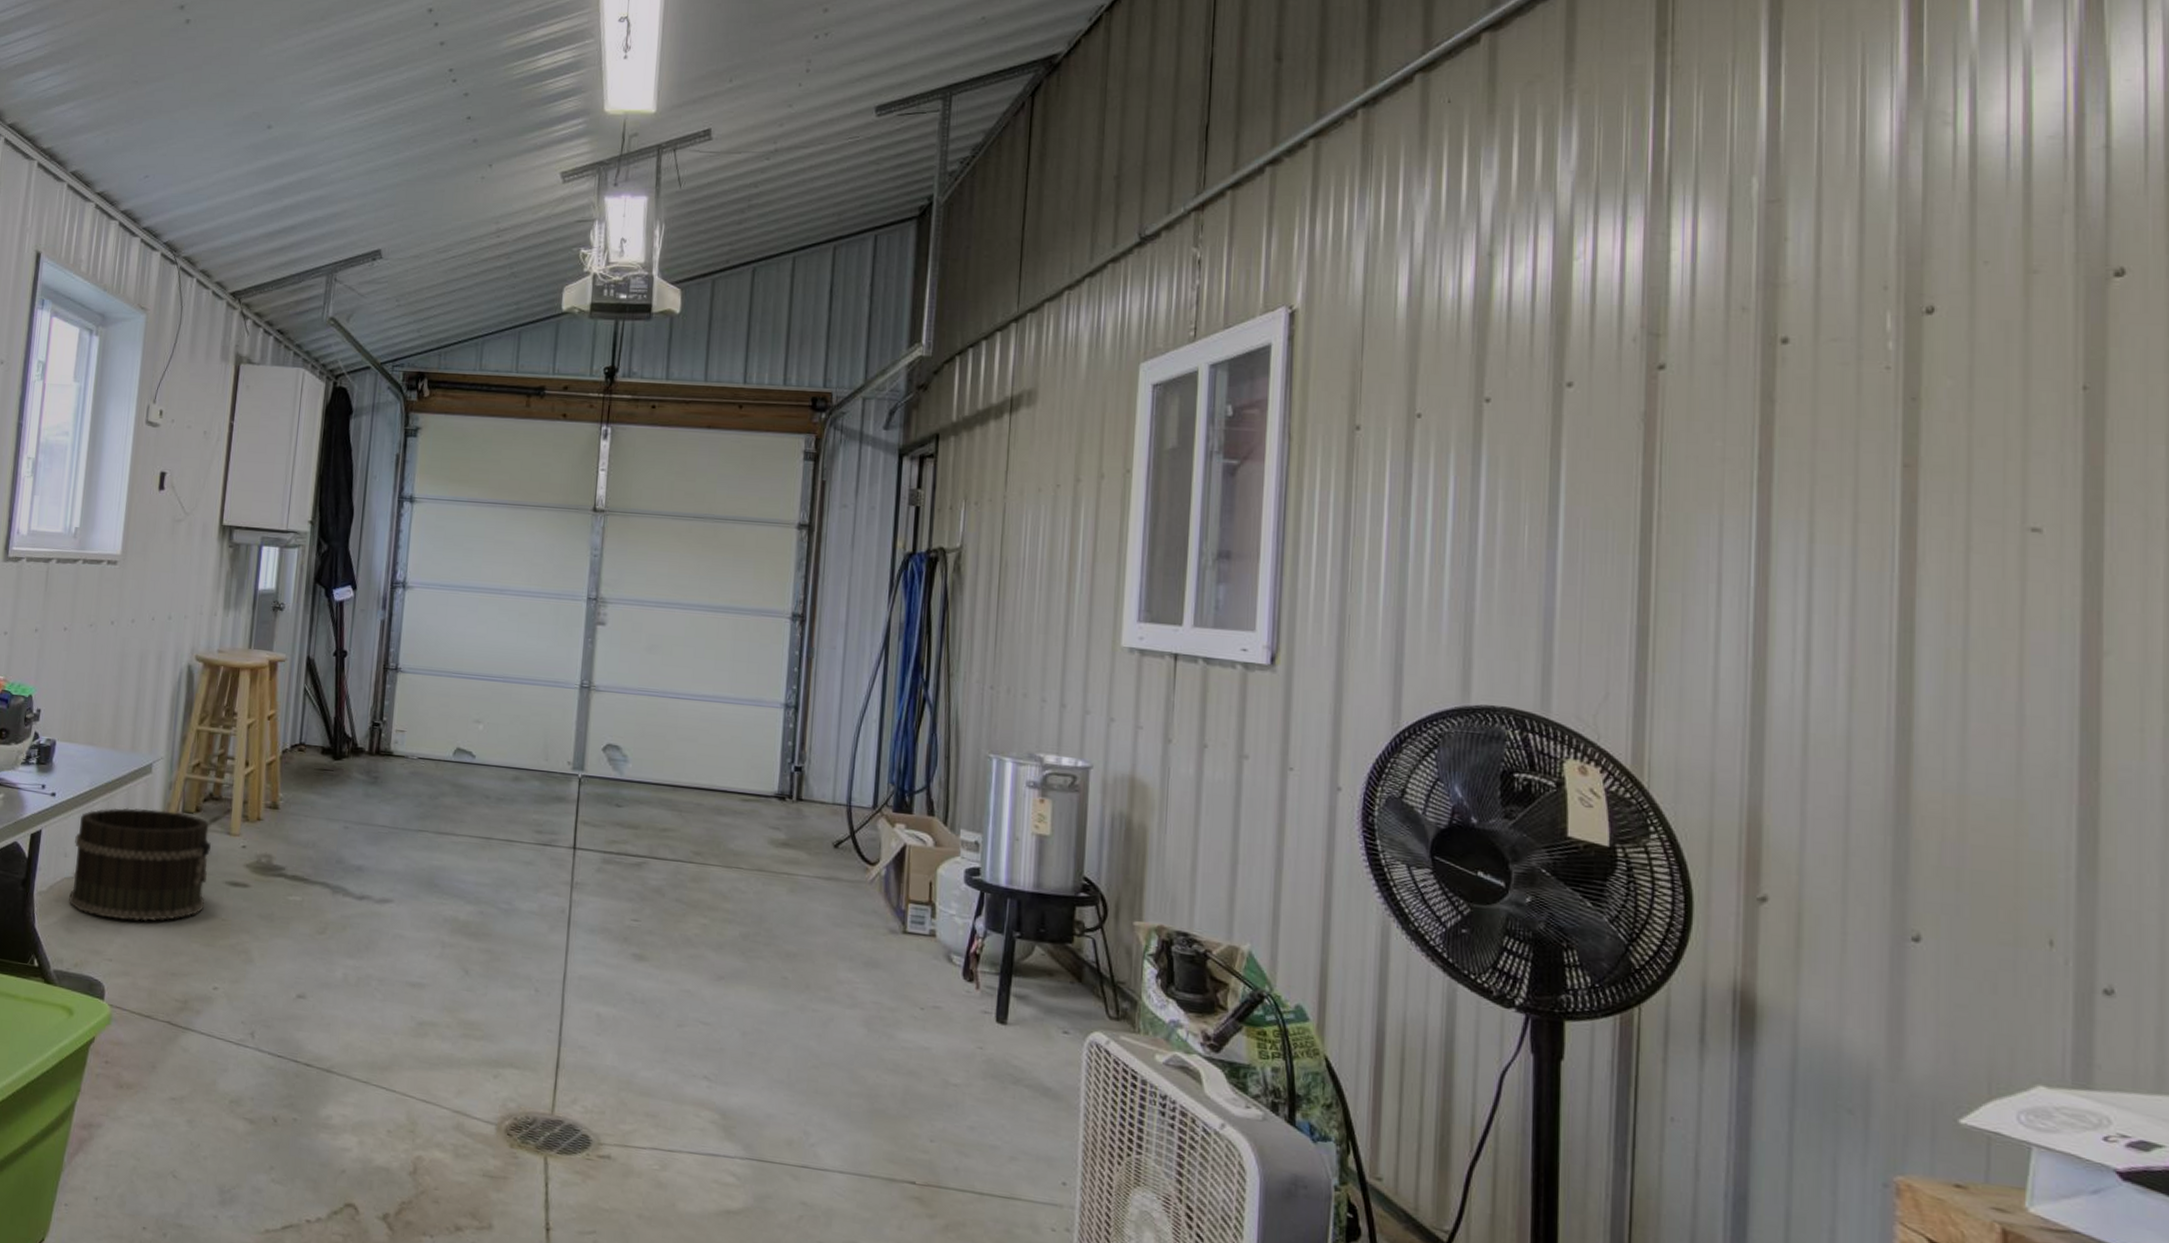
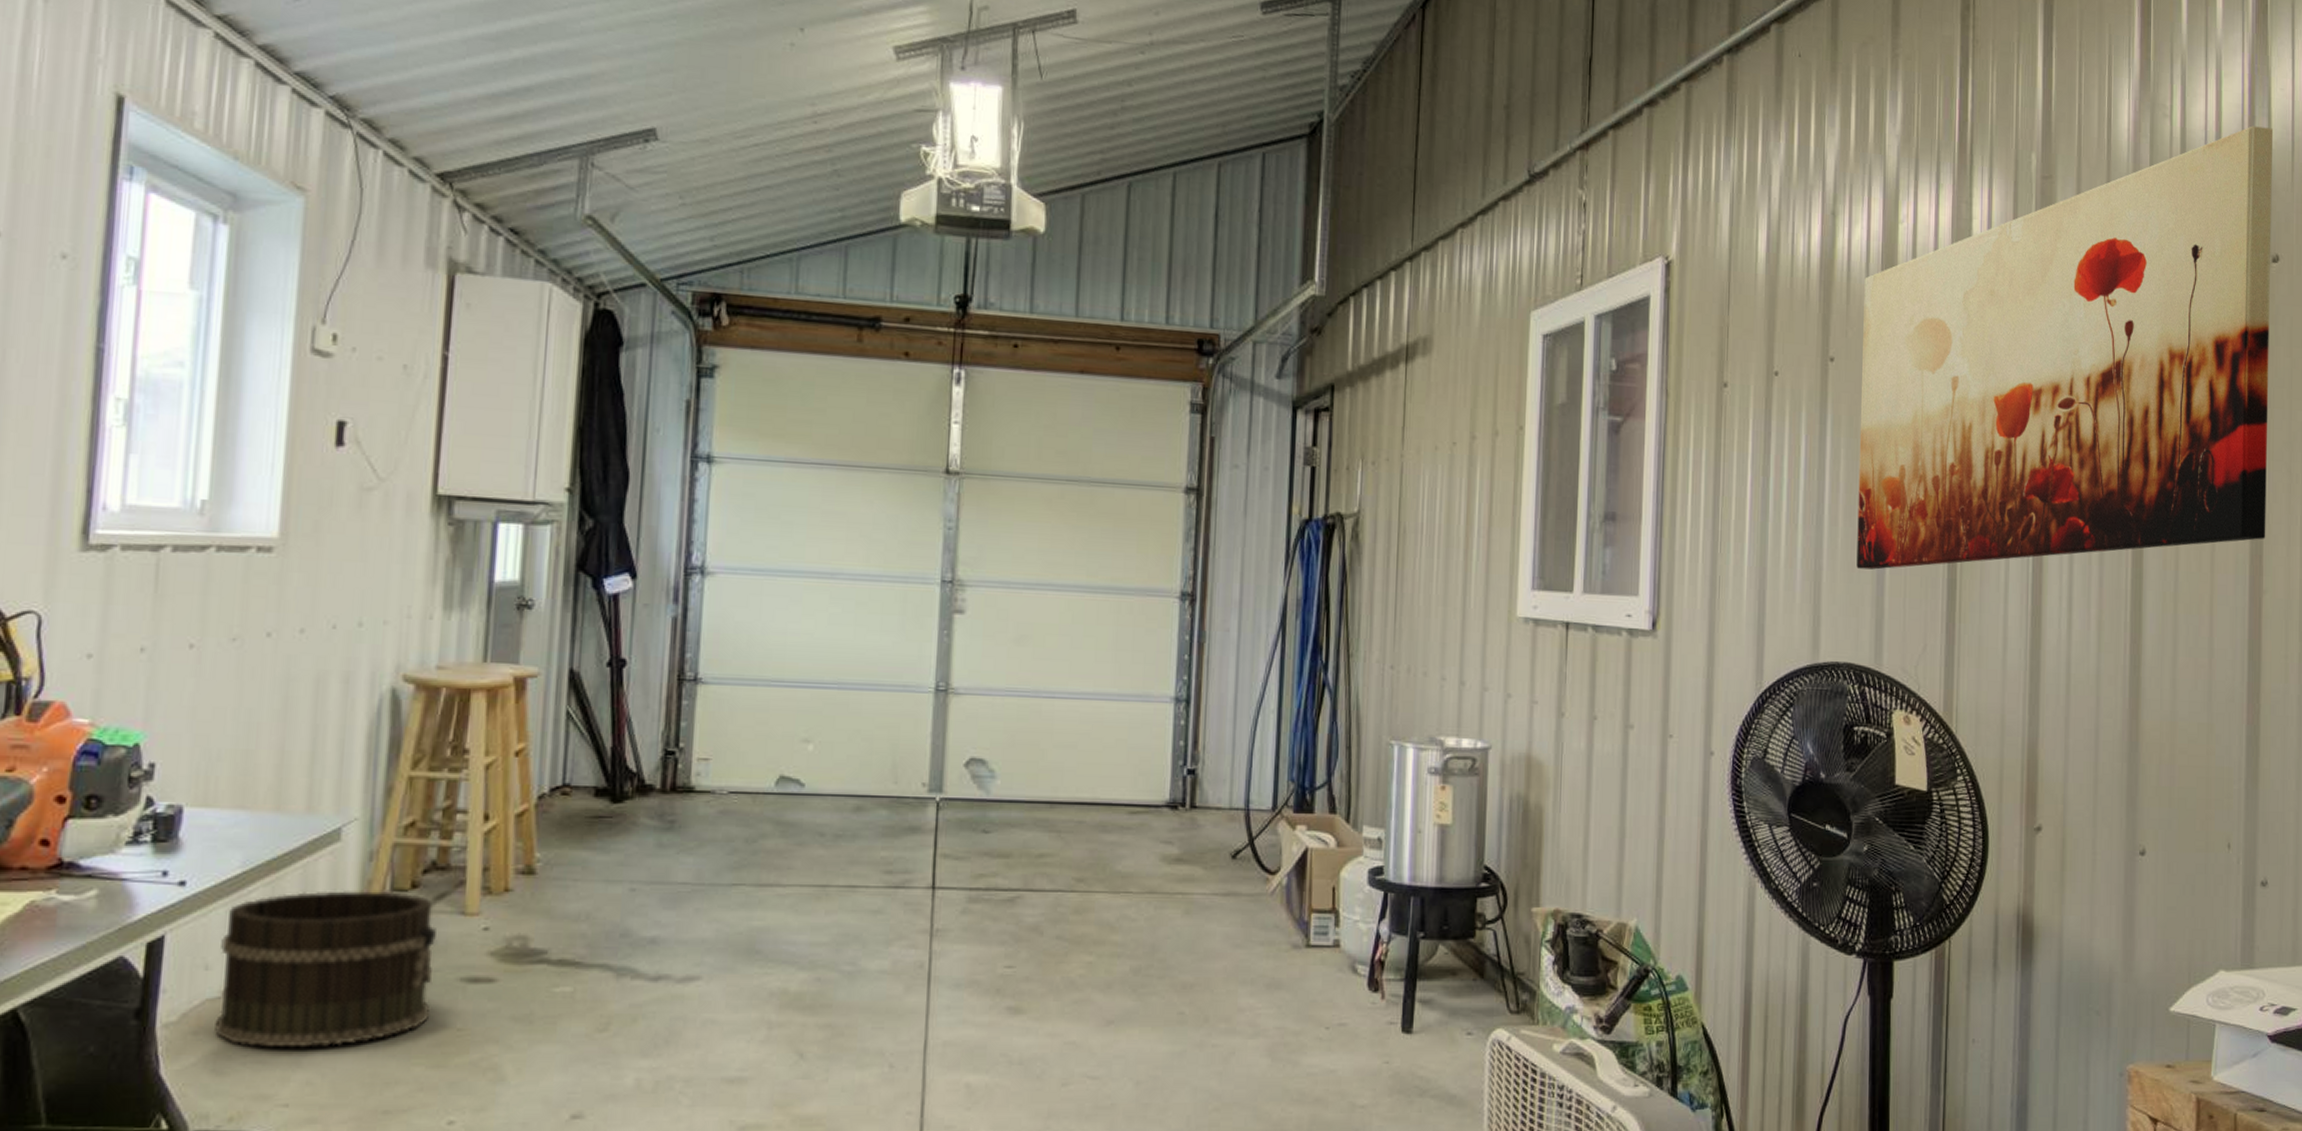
wall art: none [1518,124,2113,614] -> present [1856,126,2273,570]

